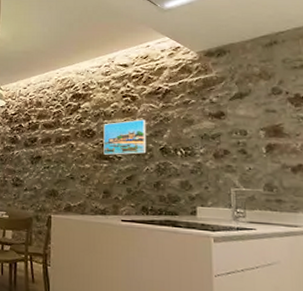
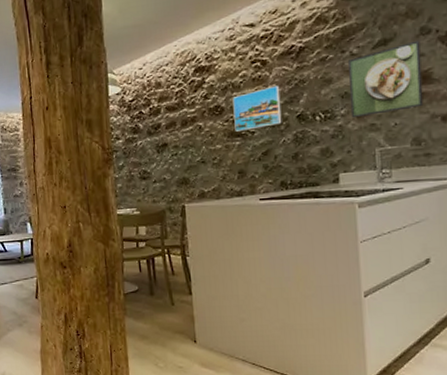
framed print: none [208,98,275,158] -> present [348,40,424,118]

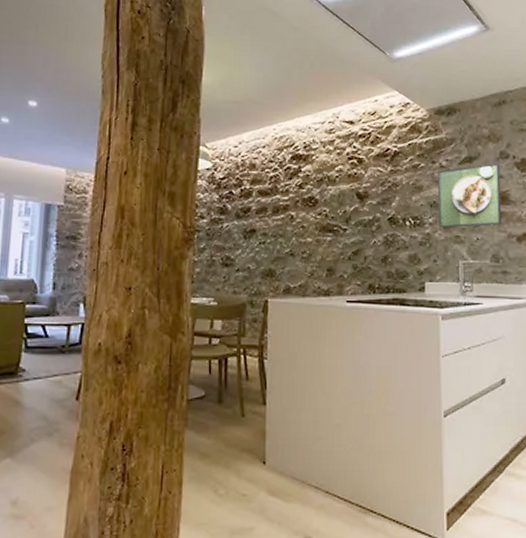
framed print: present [232,85,282,132] -> none [327,185,374,227]

